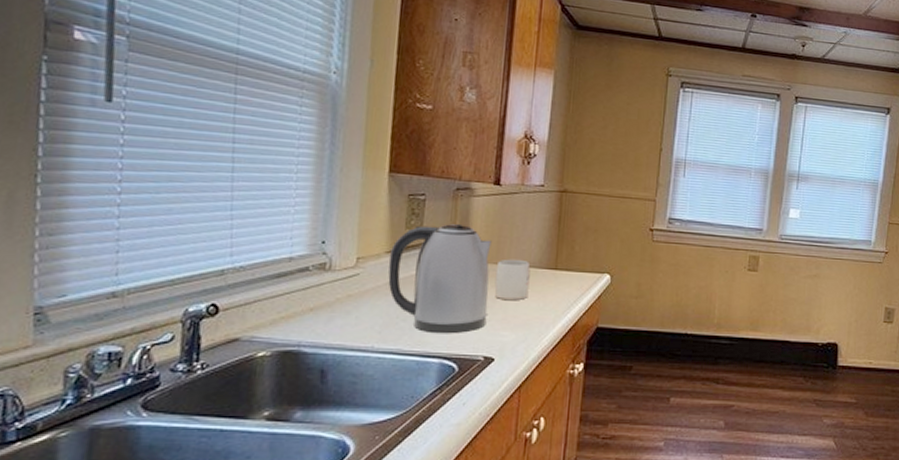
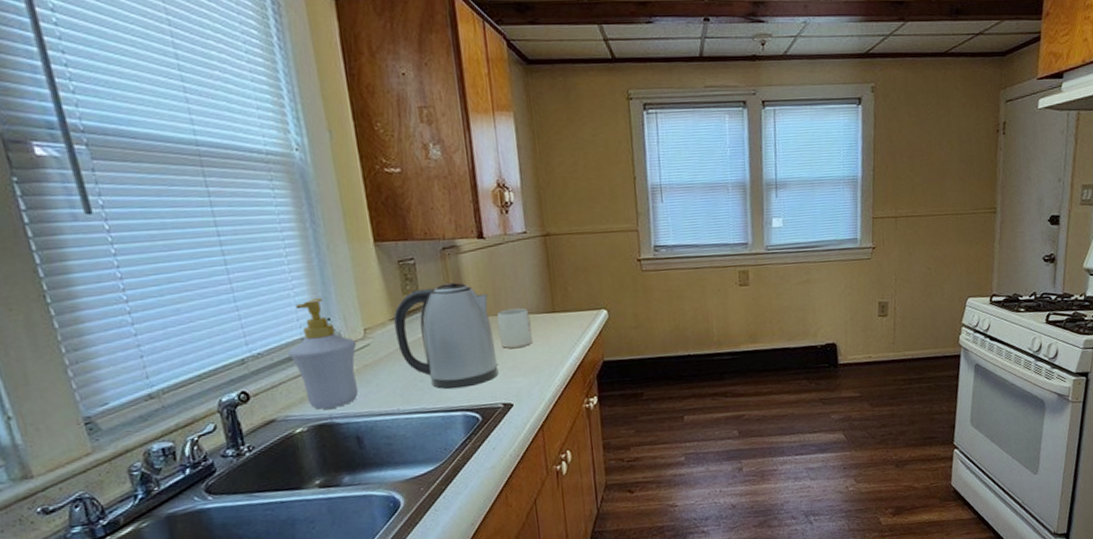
soap bottle: none [272,218,346,335] -> present [288,297,359,410]

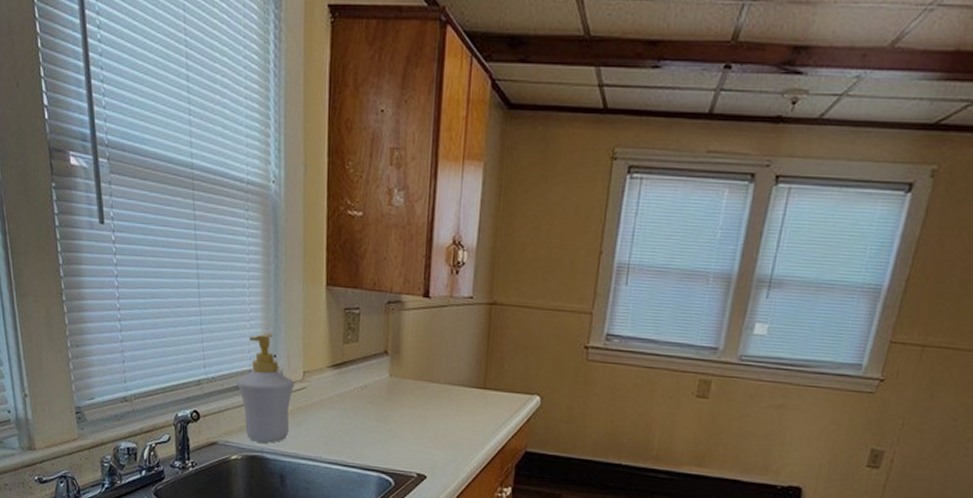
kettle: present [394,282,499,389] -> none [330,339,422,450]
mug: present [496,308,533,349] -> none [425,376,460,420]

